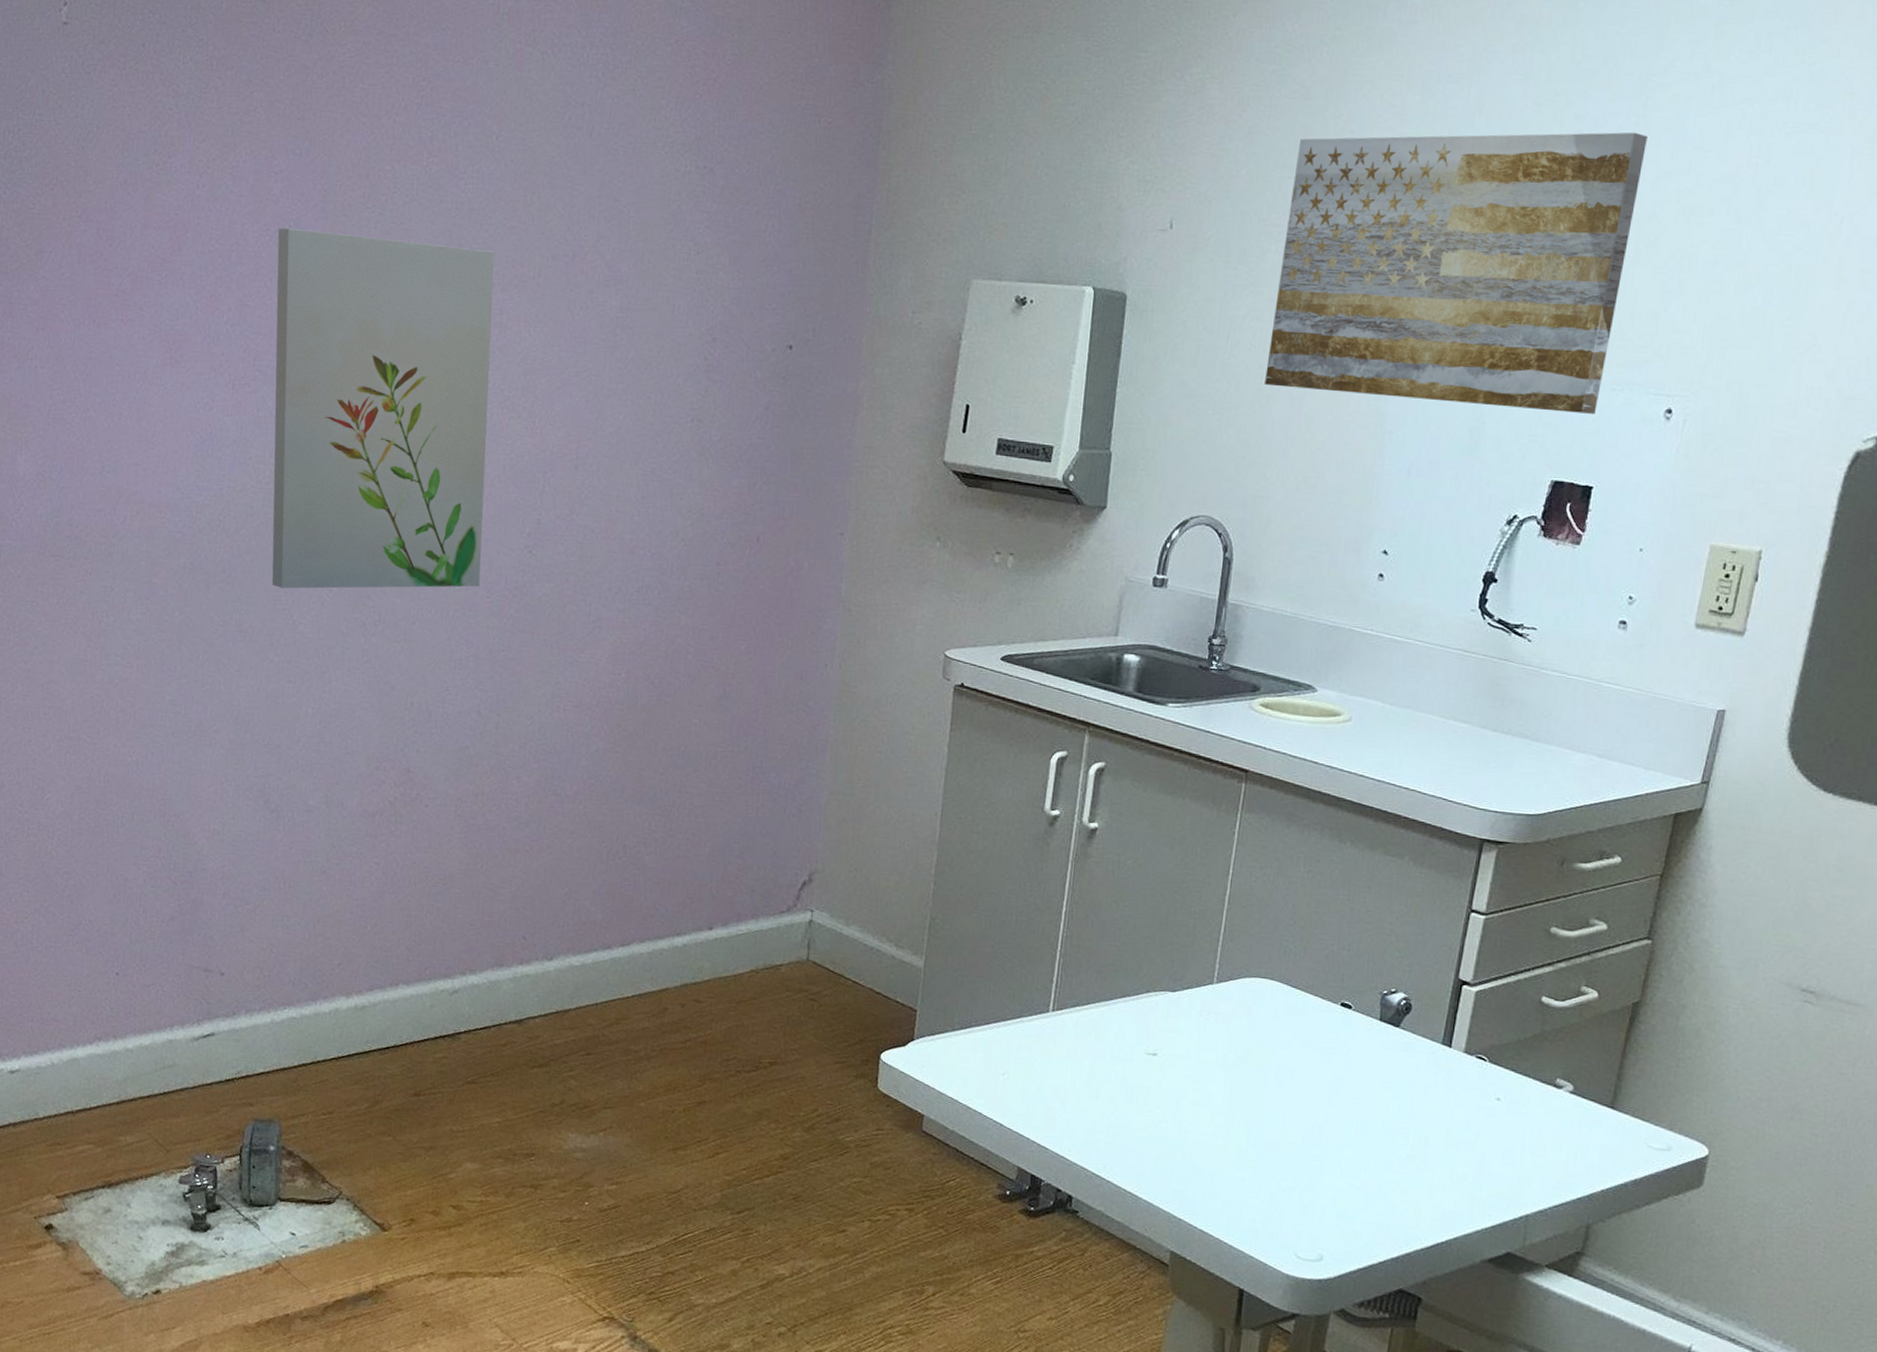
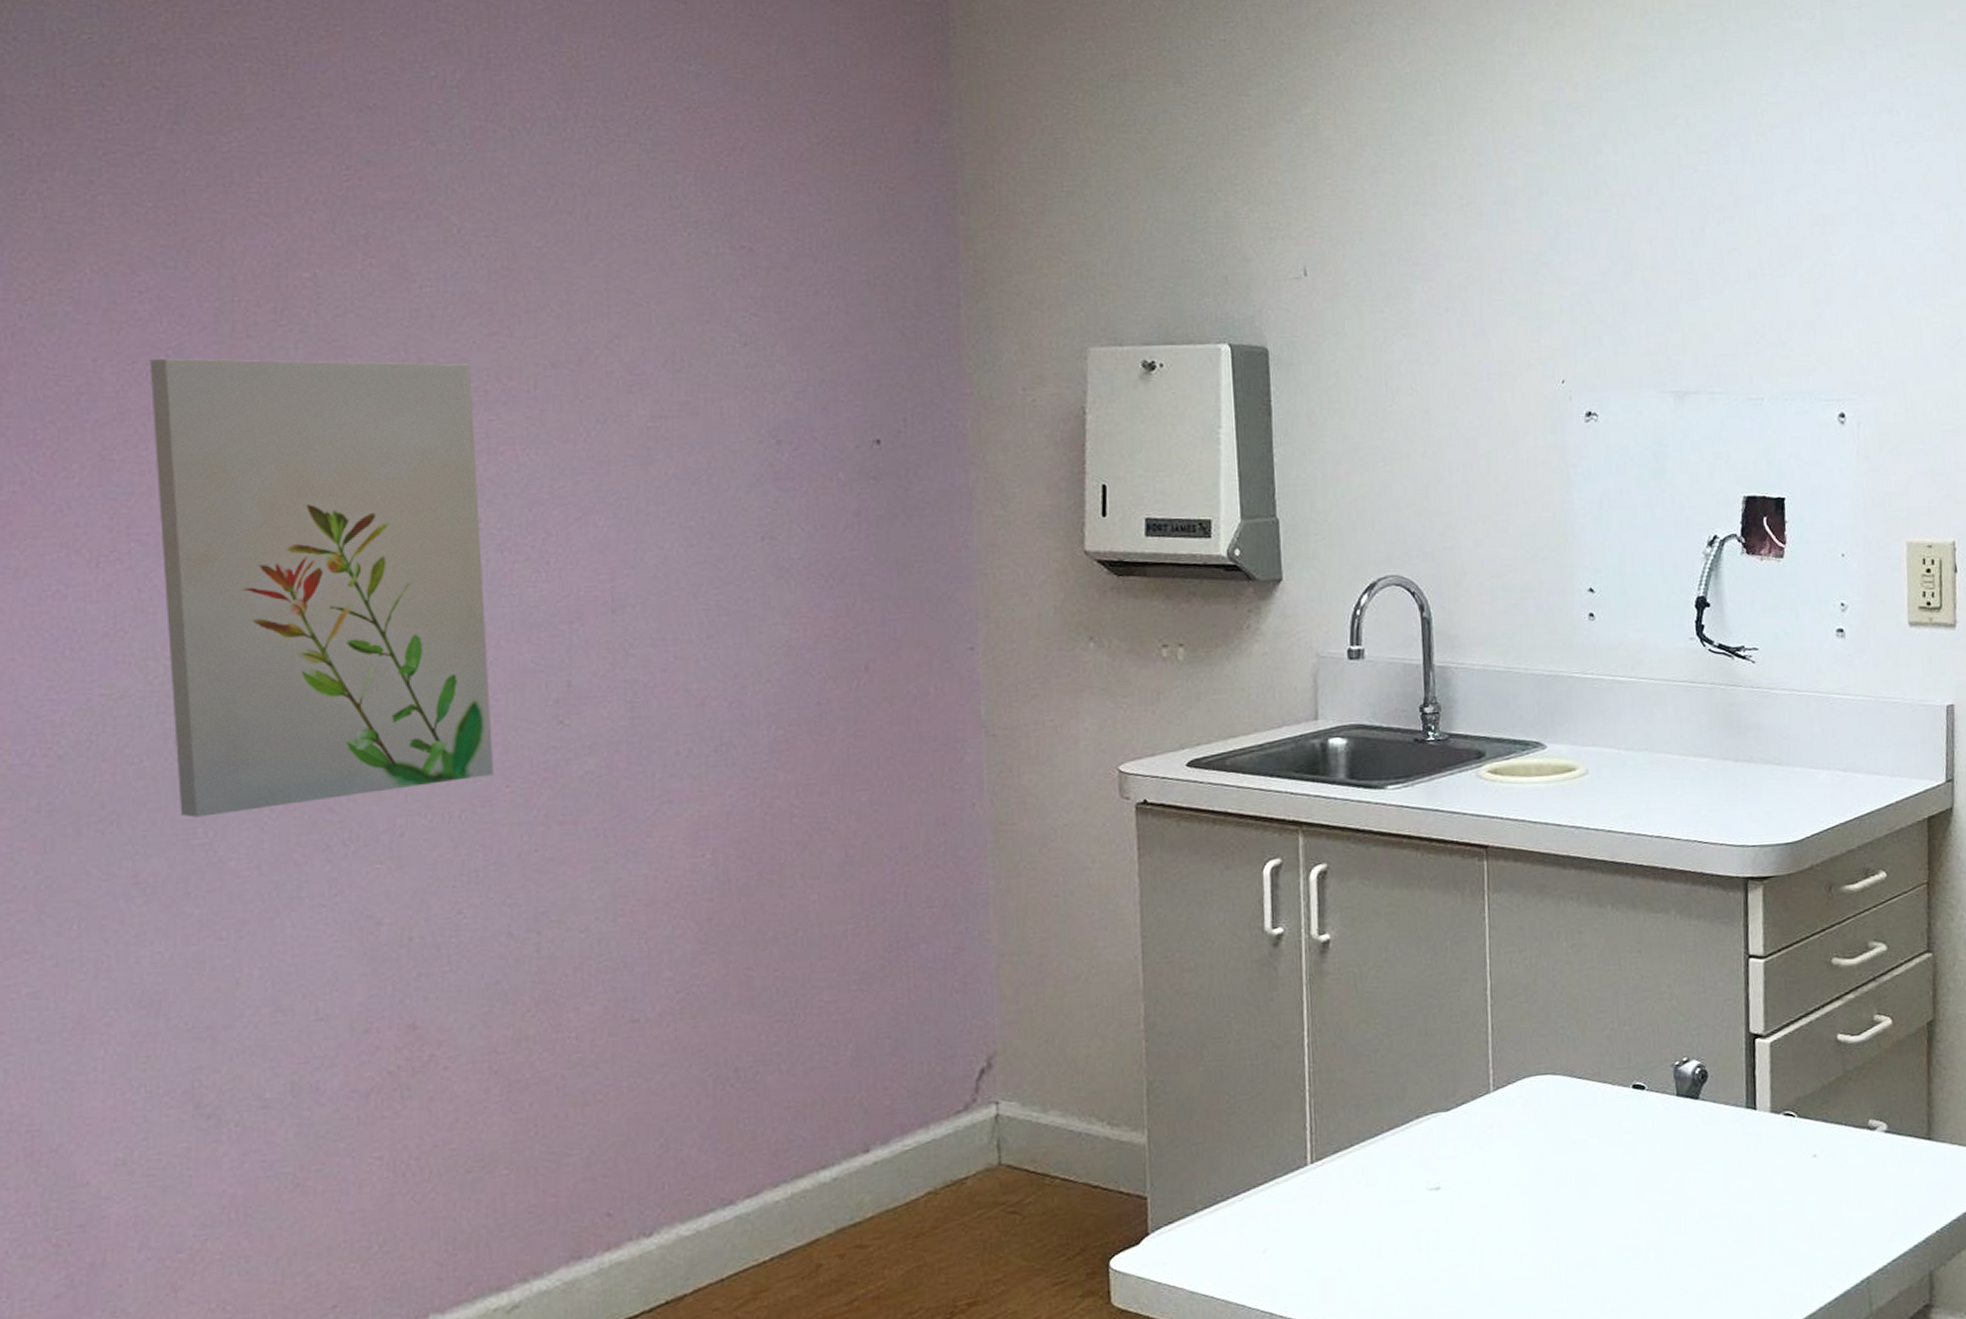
wall art: present [1265,132,1647,414] -> none [1427,149,1774,431]

